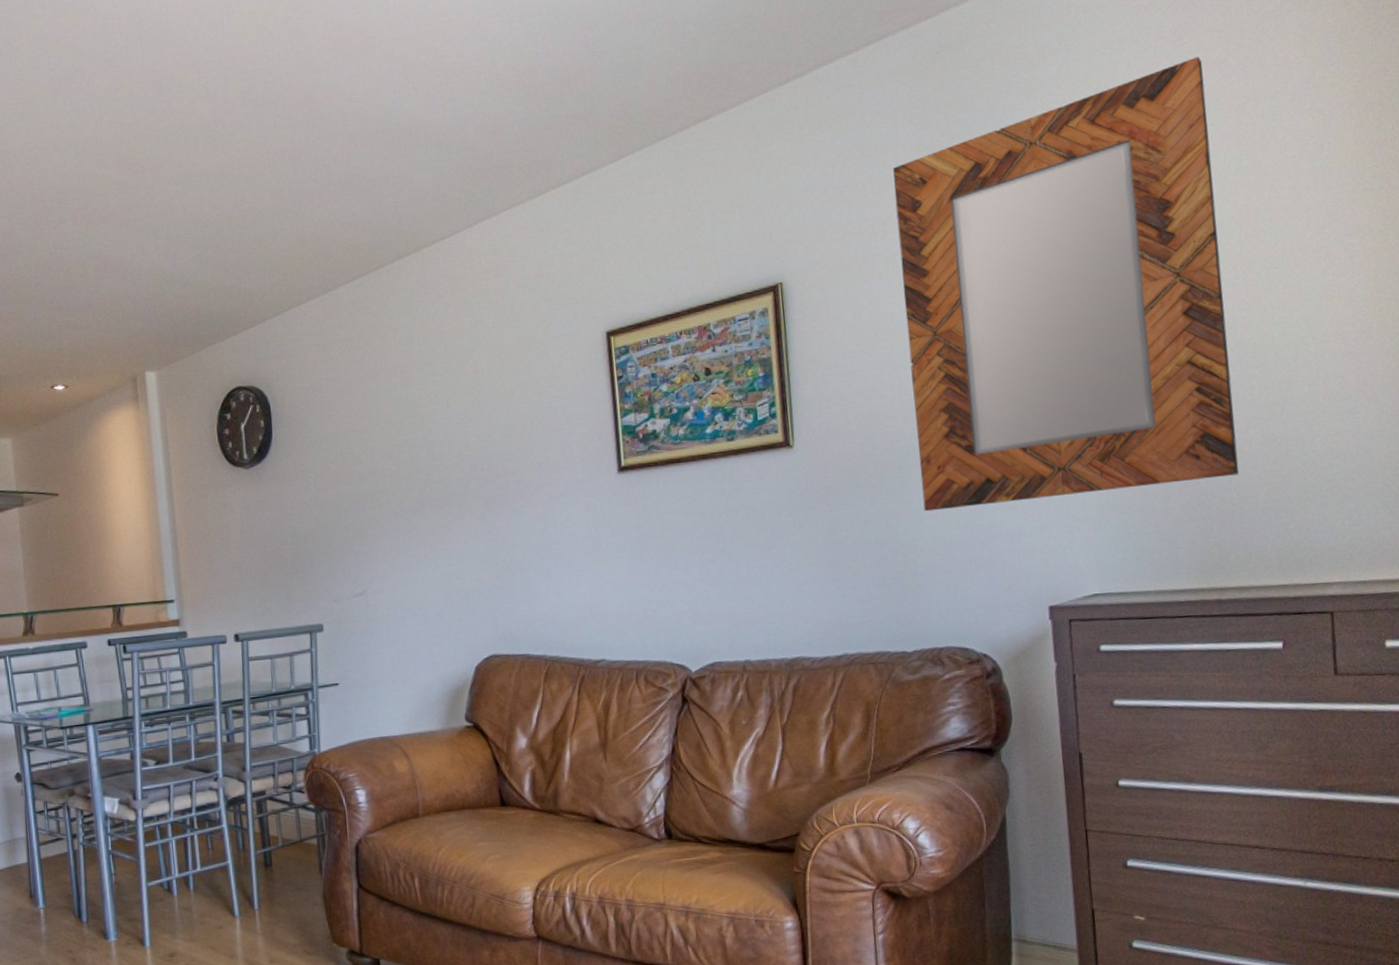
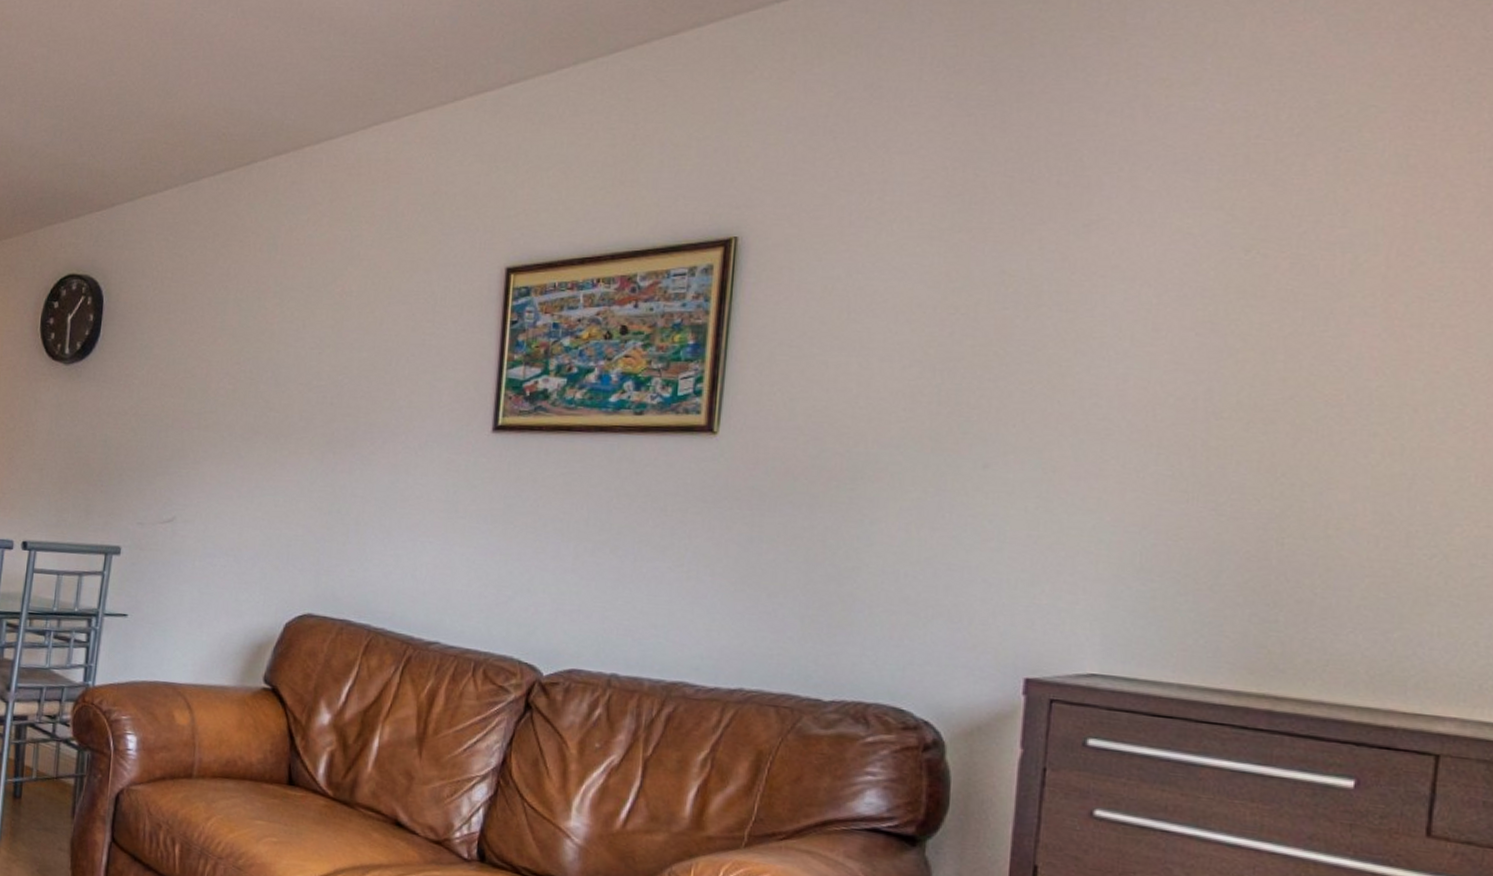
home mirror: present [893,56,1239,512] -> none [876,17,1372,558]

